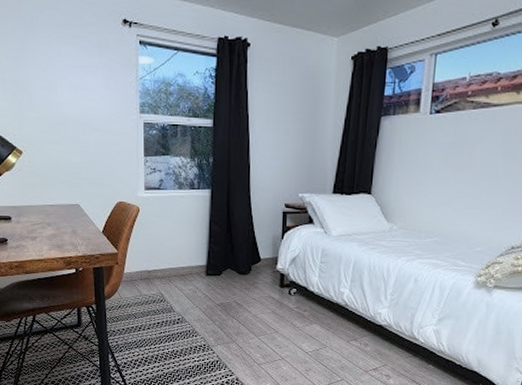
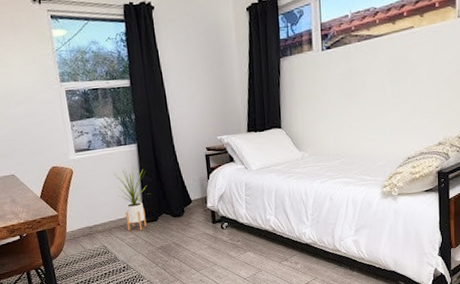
house plant: none [181,213,216,284] -> present [113,166,149,231]

